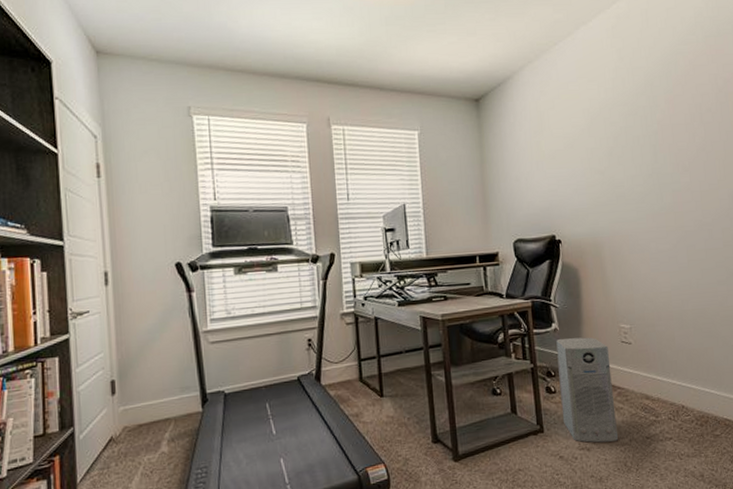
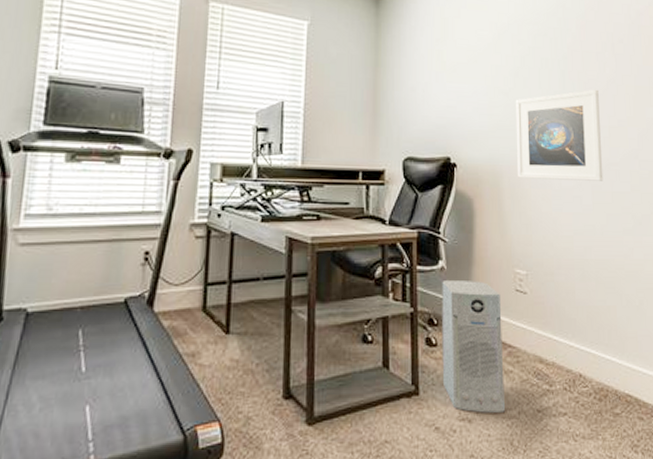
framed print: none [611,158,697,247] -> present [515,89,604,181]

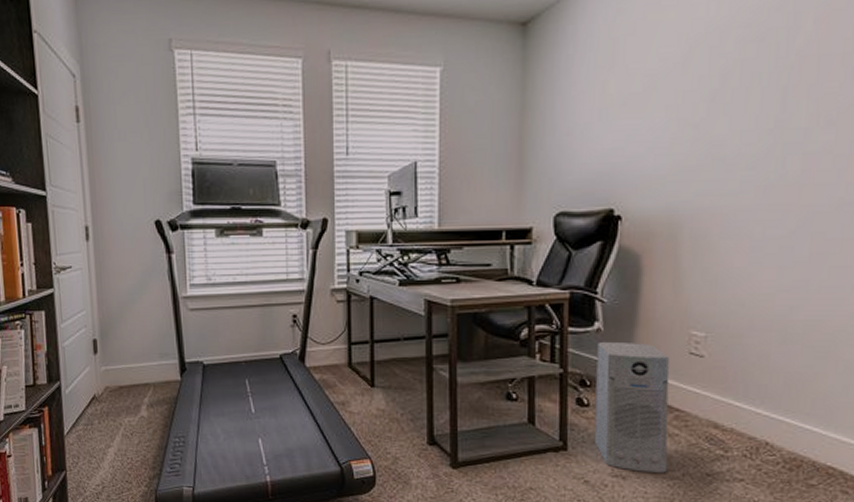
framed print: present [515,89,604,181] -> none [703,106,839,229]

